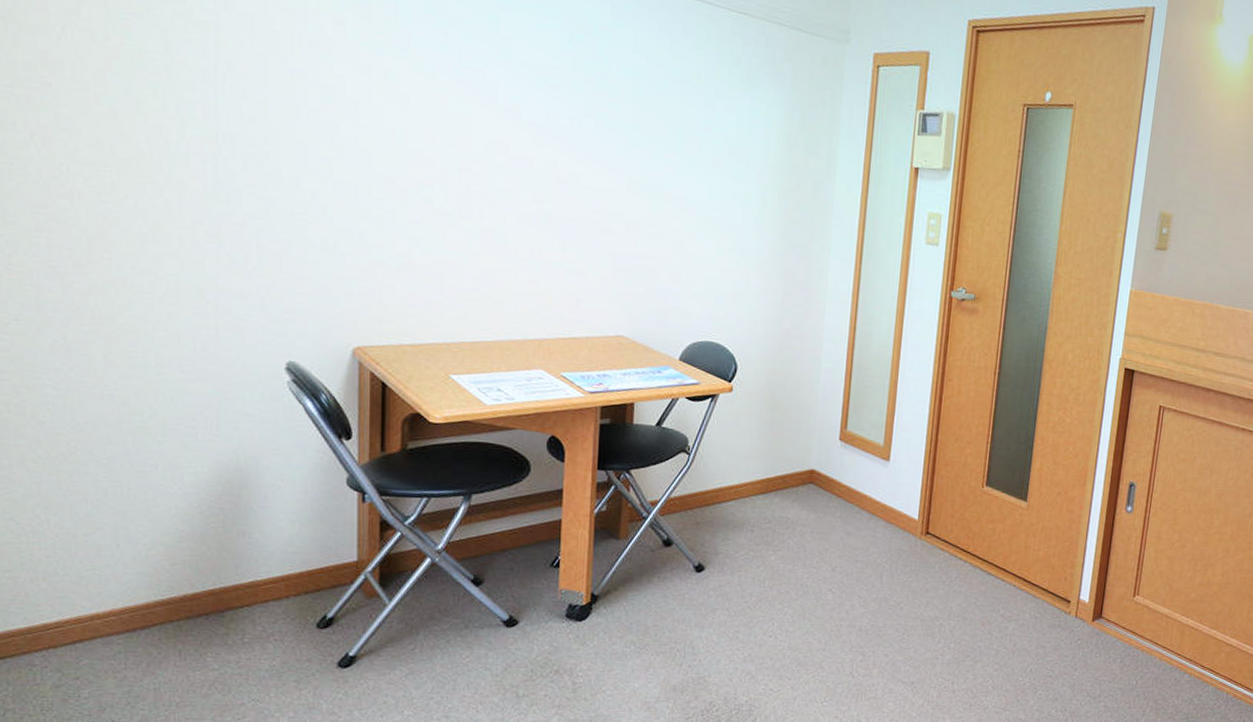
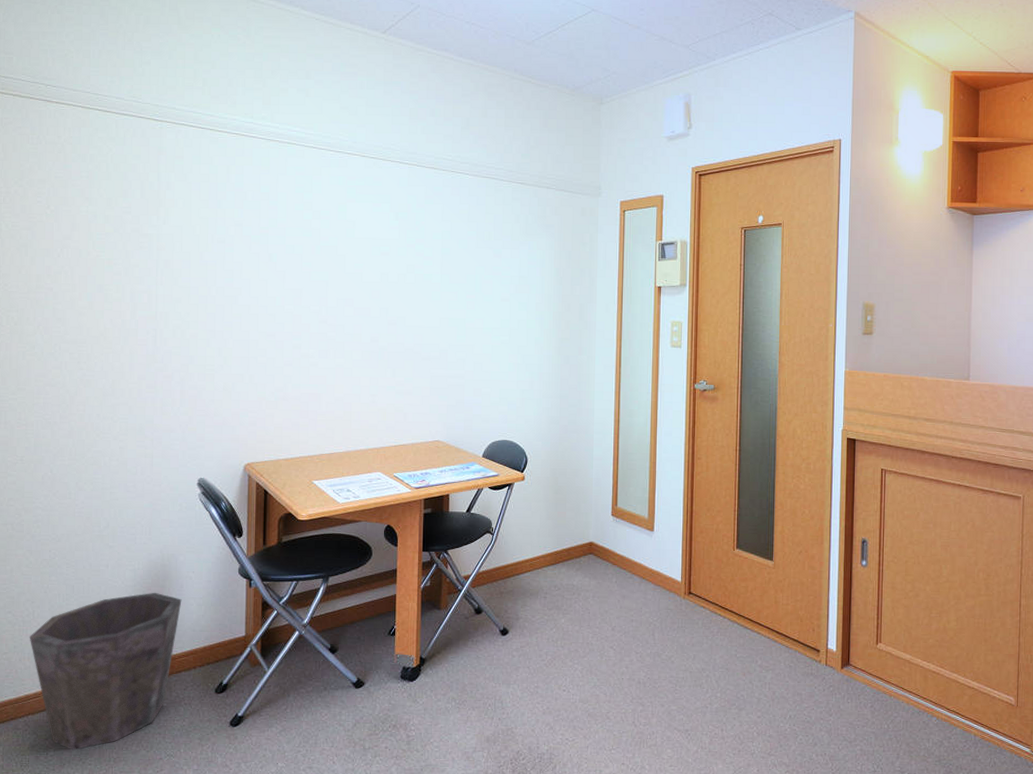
waste bin: none [43,502,267,692] -> present [29,592,182,750]

